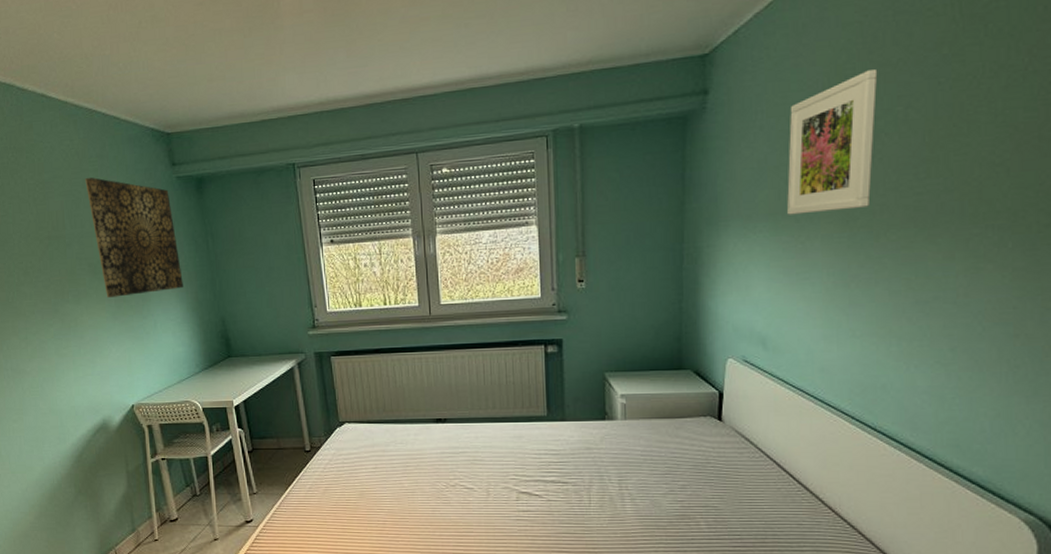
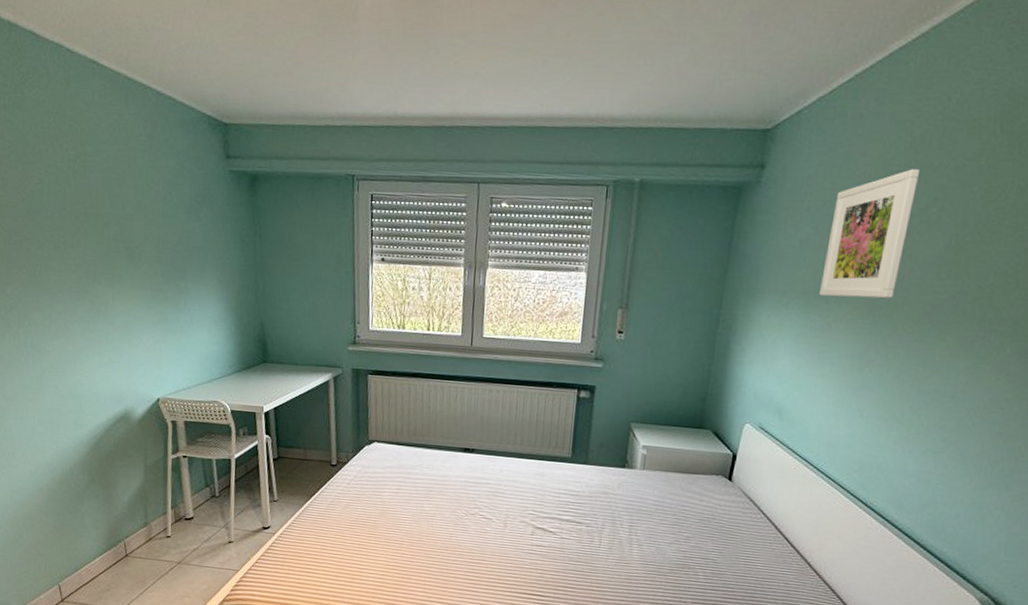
wall art: present [85,177,183,298] -> none [131,157,225,287]

